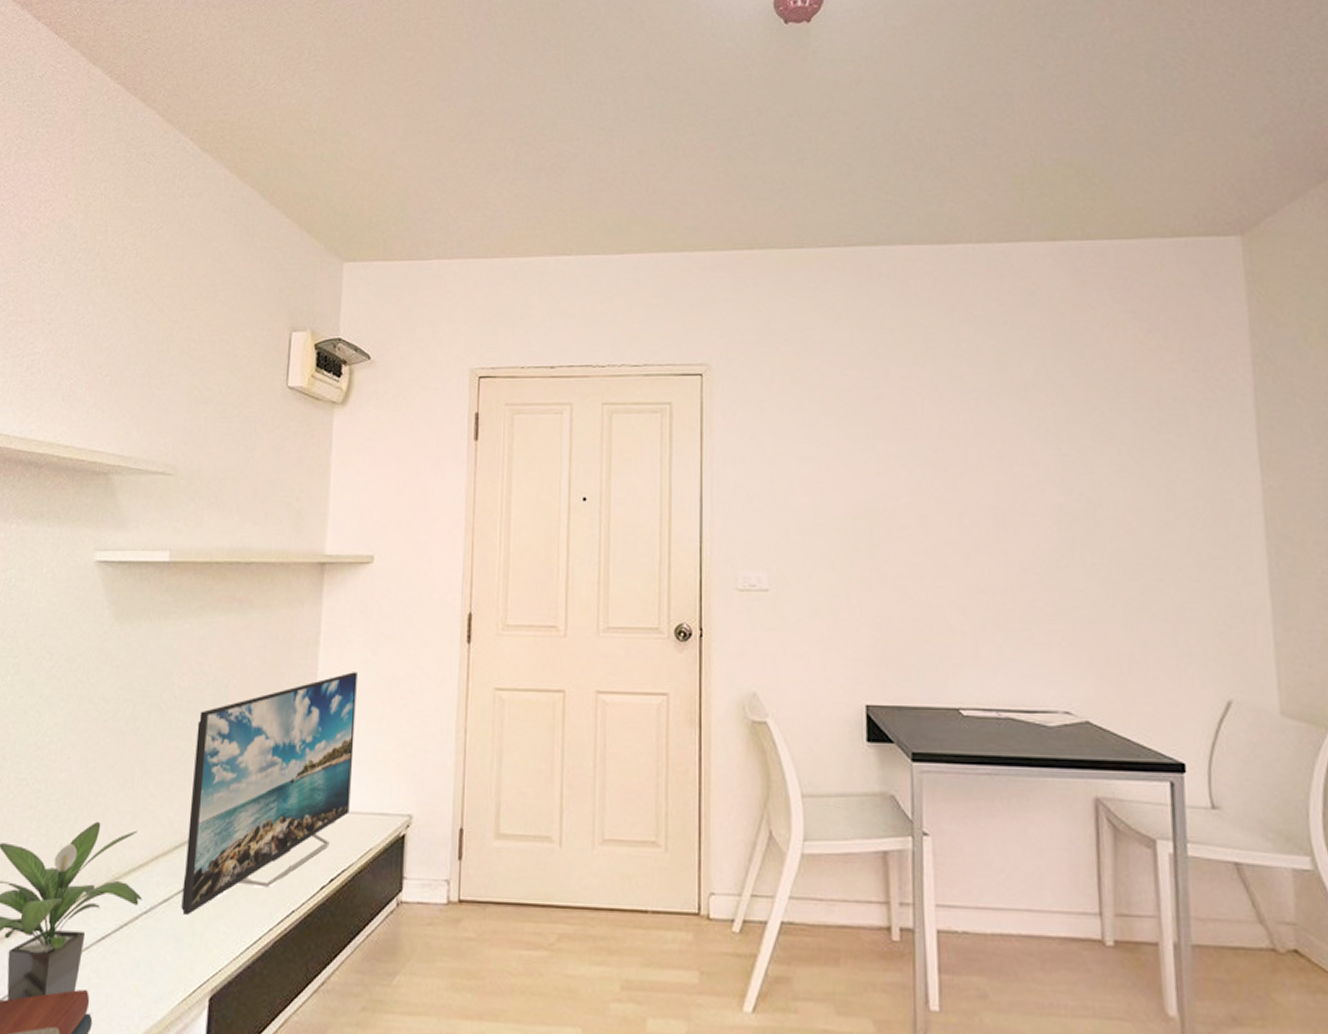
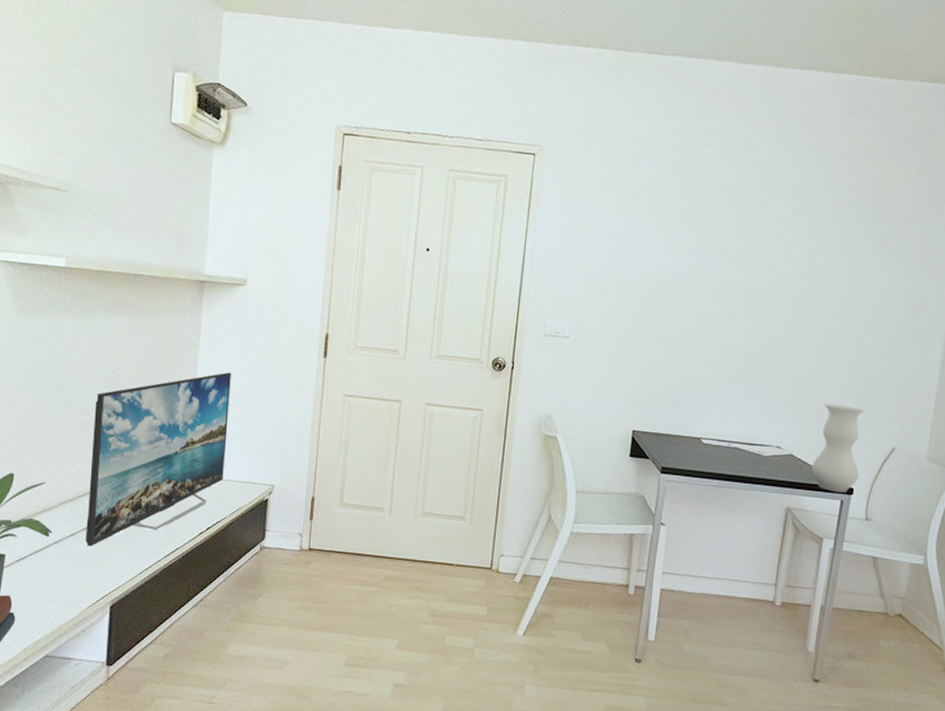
vase: none [1118,647,1189,771] -> present [811,403,865,493]

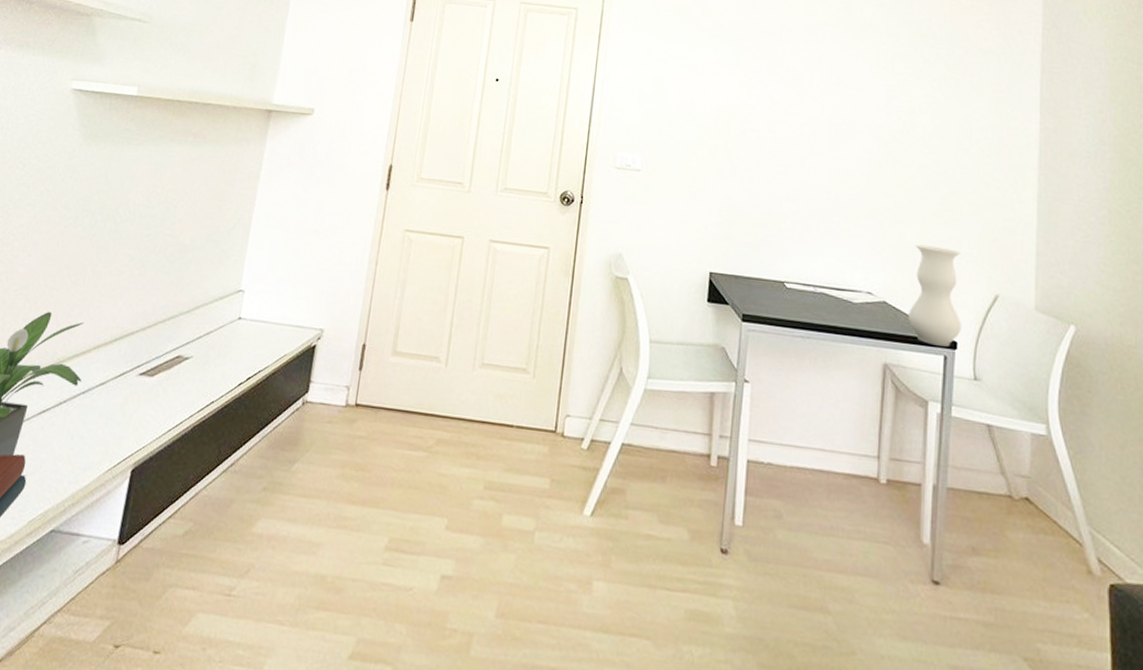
television: present [85,372,231,547] -> none [115,204,290,399]

